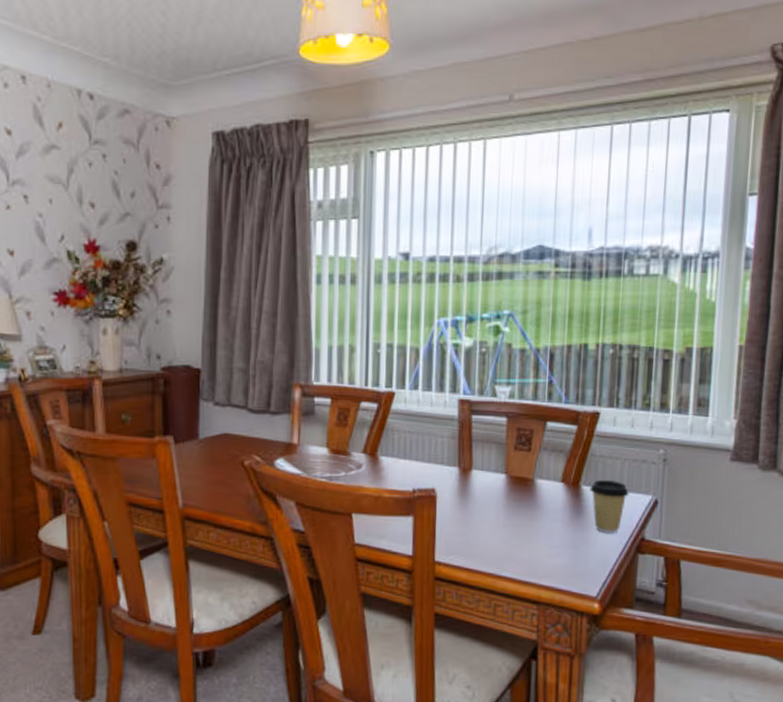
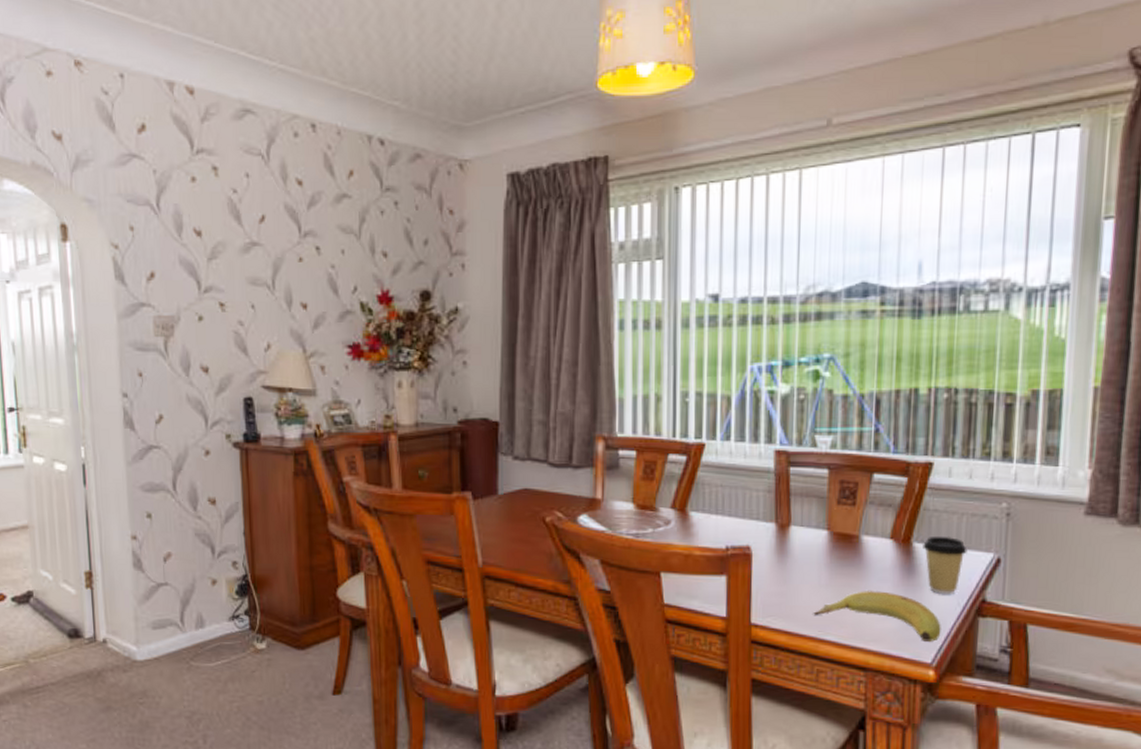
banana: none [491,530,605,577] -> present [813,591,941,642]

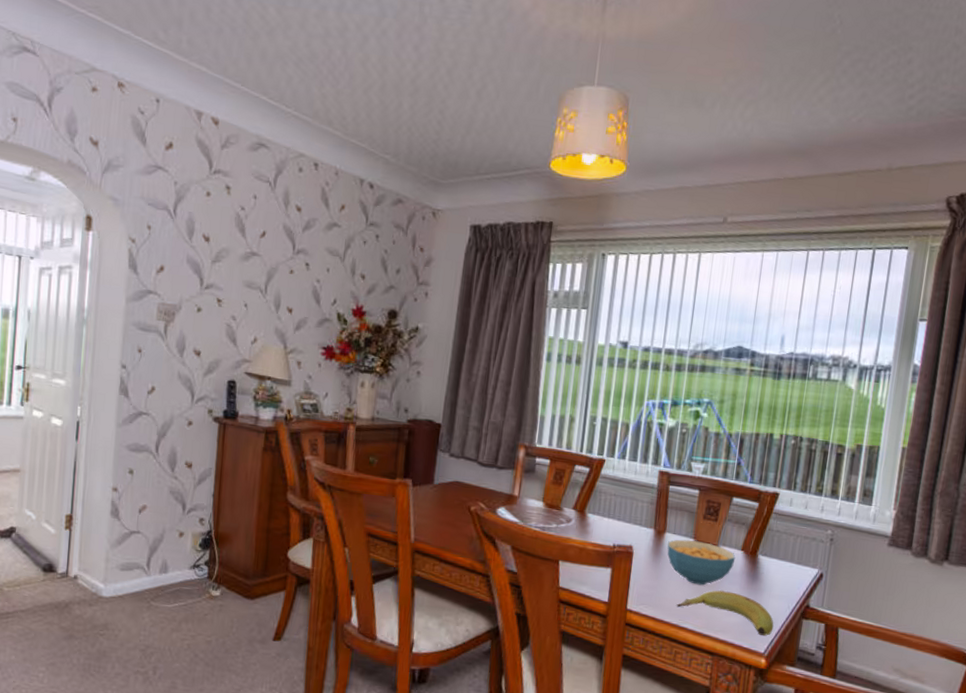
cereal bowl: none [795,531,884,586] -> present [667,539,736,585]
coffee cup: present [923,535,967,595] -> none [765,551,799,600]

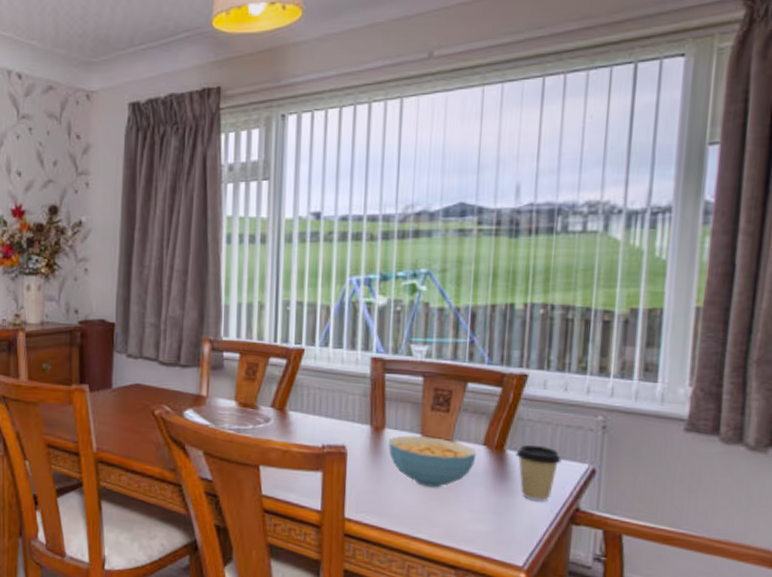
banana: present [676,590,774,636] -> none [405,493,533,546]
coffee cup: none [765,551,799,600] -> present [516,444,562,502]

